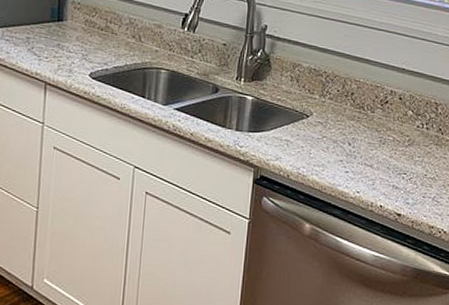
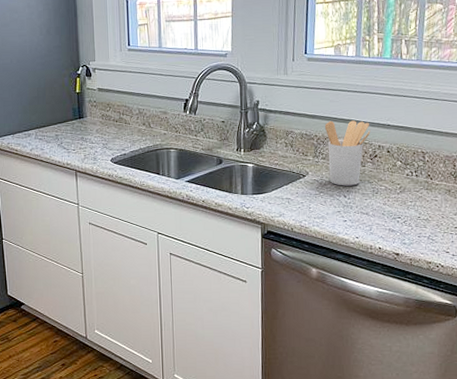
utensil holder: none [334,58,384,133] -> present [324,120,371,186]

